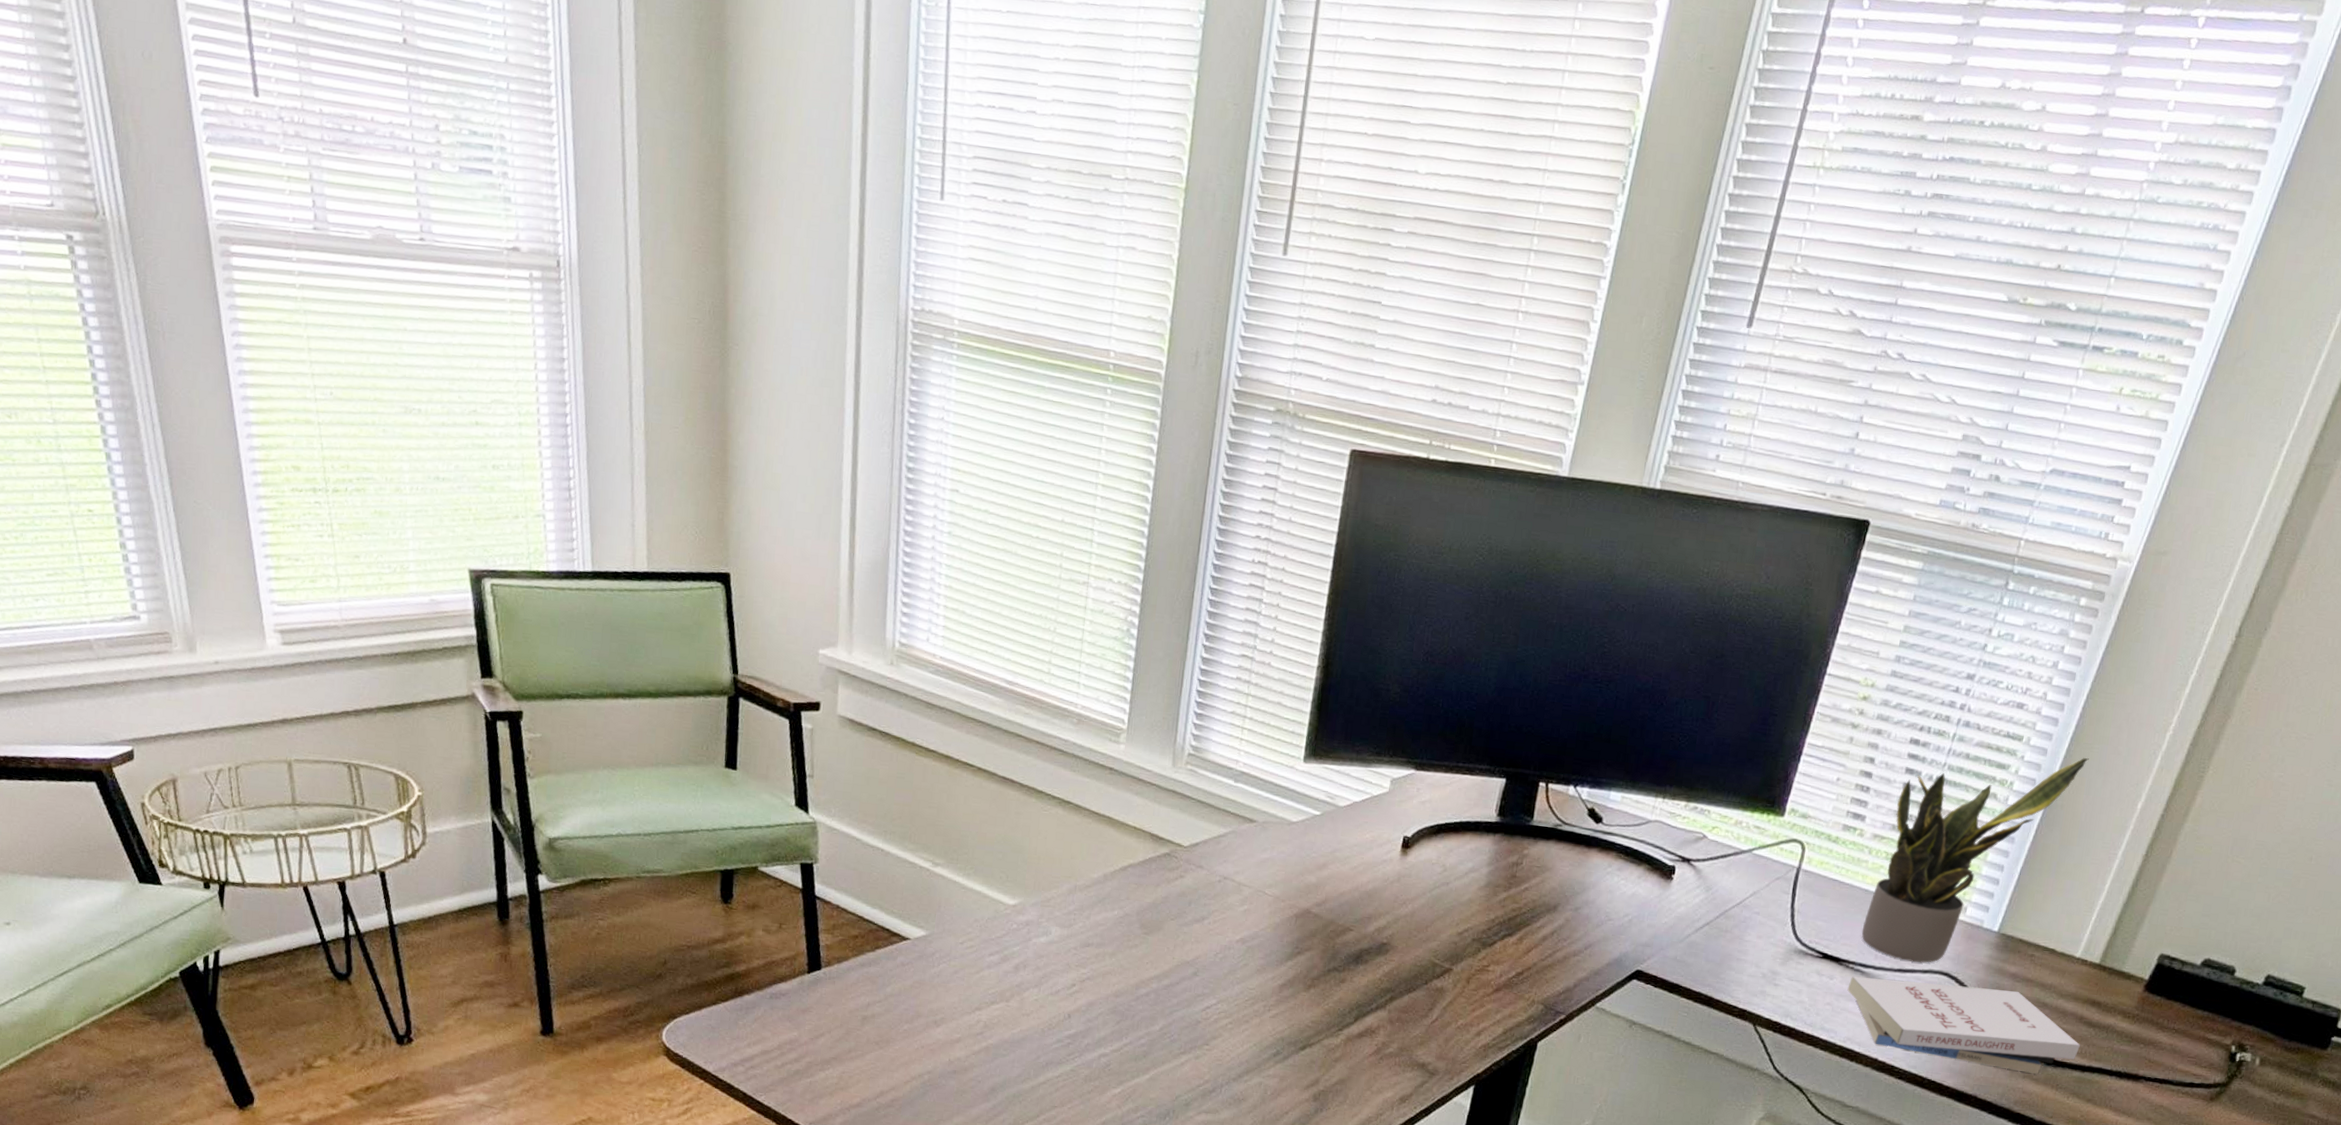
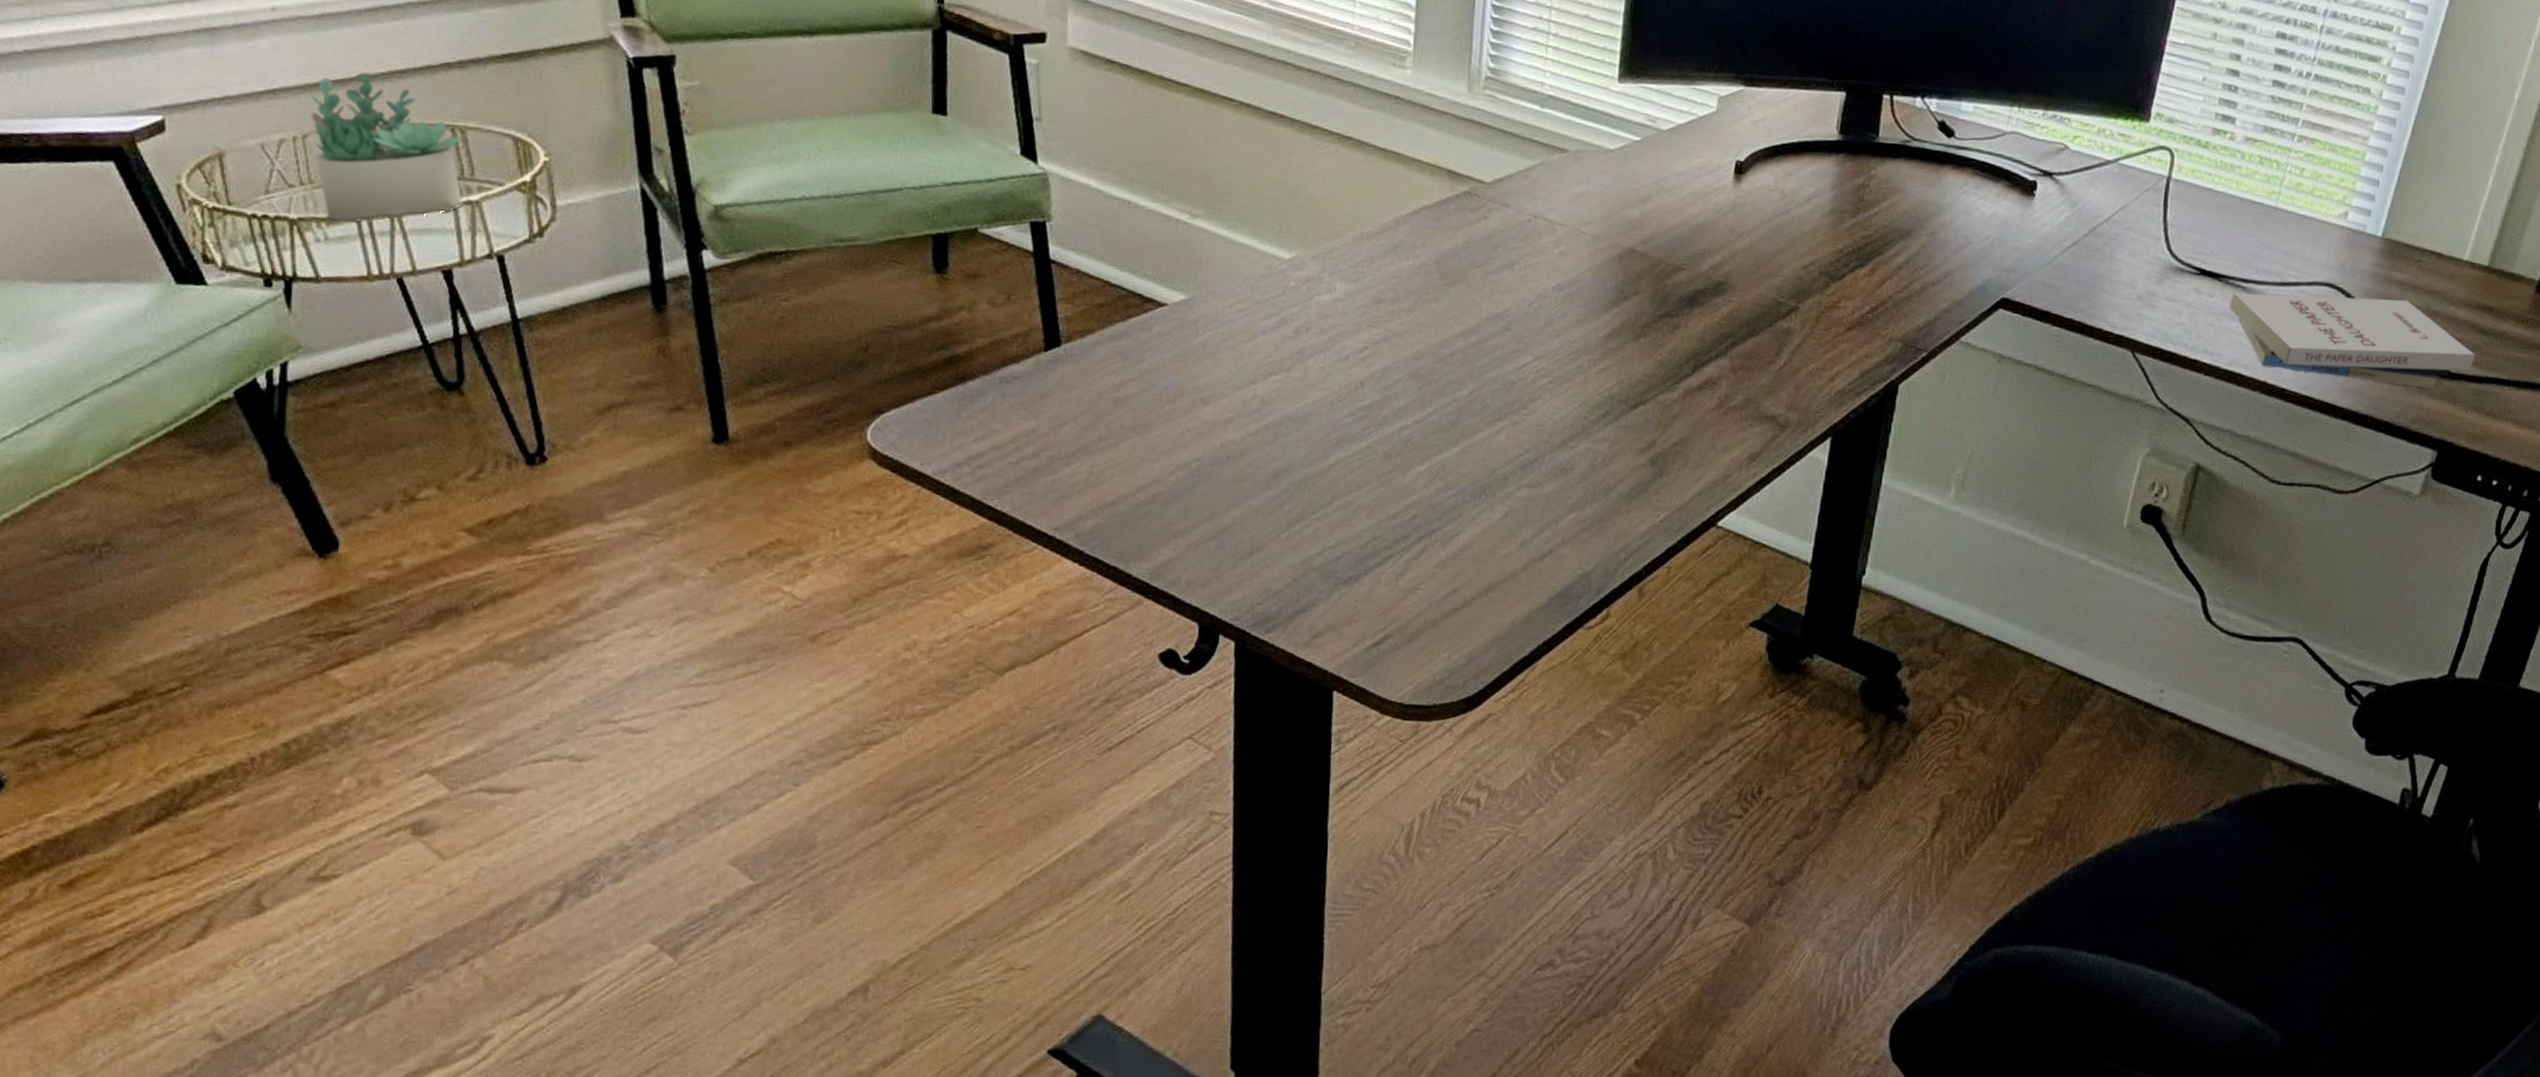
succulent plant: none [242,716,355,840] -> present [310,72,462,222]
potted plant: present [1861,758,2089,963] -> none [2240,47,2462,275]

